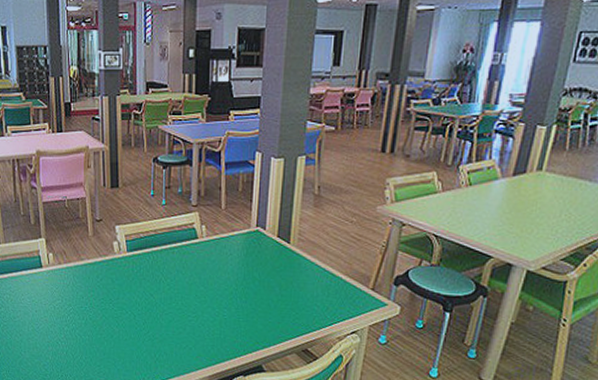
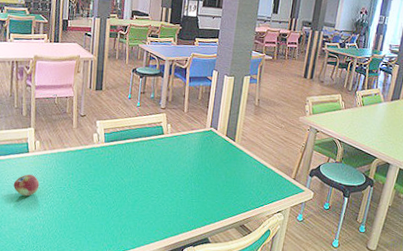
fruit: none [29,293,58,319] -> present [13,174,40,197]

